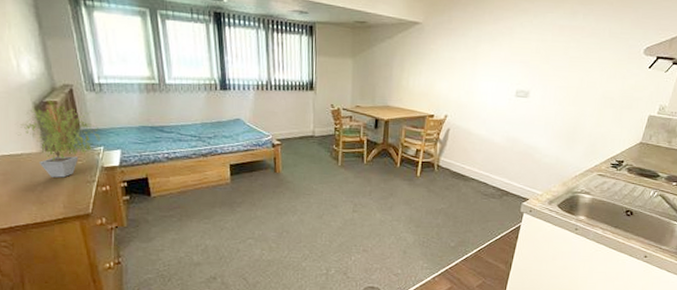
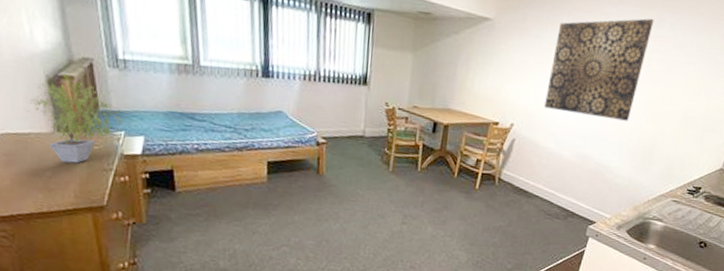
wall art: none [474,10,568,105] -> present [544,18,654,121]

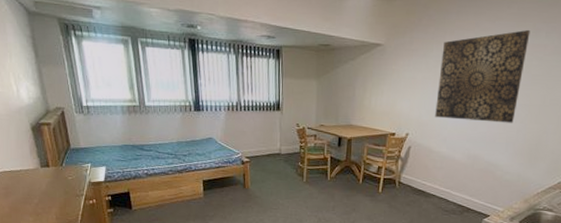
potted plant: present [26,74,122,164] -> none [17,122,88,192]

